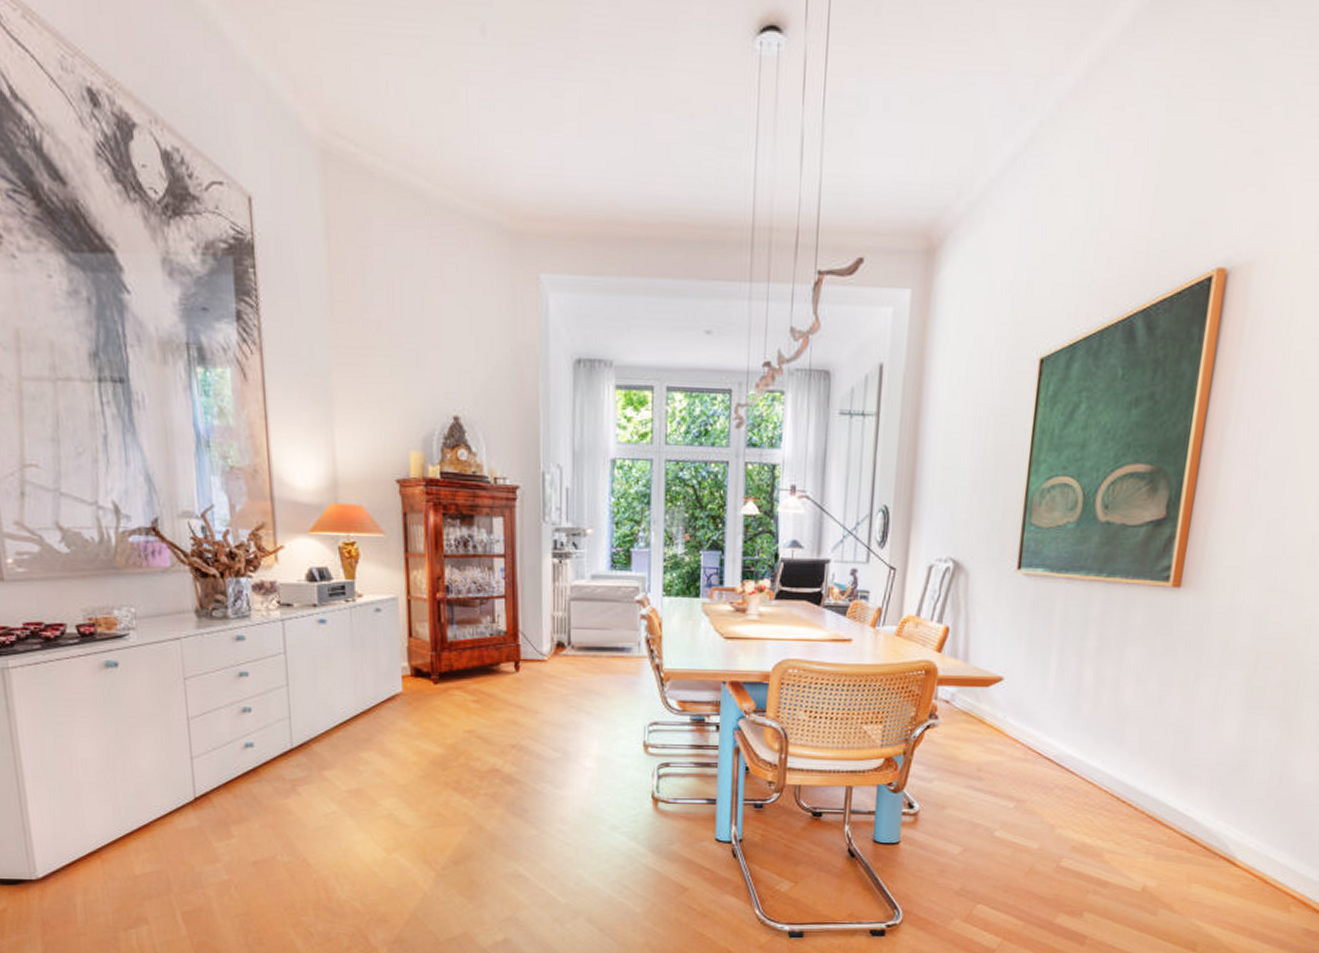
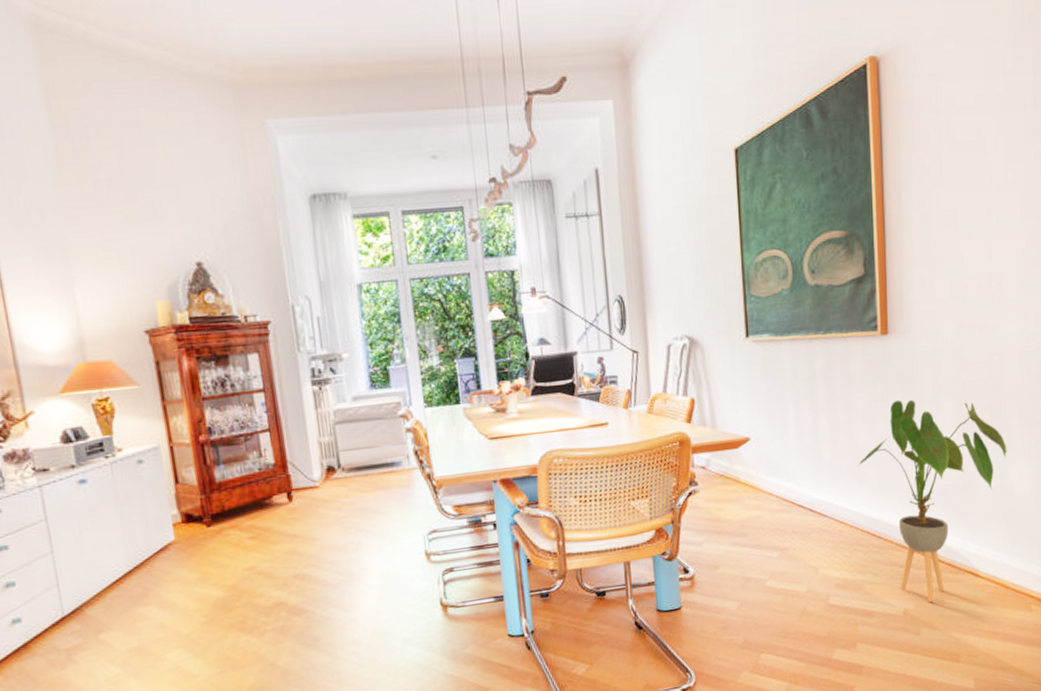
house plant: none [1118,662,1297,884] -> present [857,399,1007,603]

